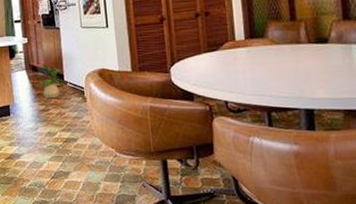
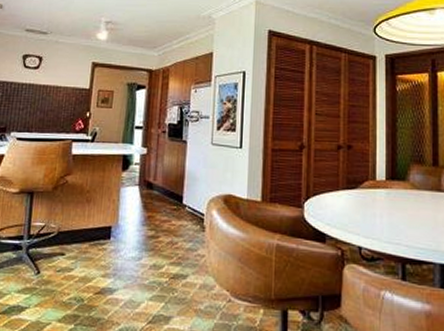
house plant: present [40,64,64,99] -> none [154,181,183,224]

